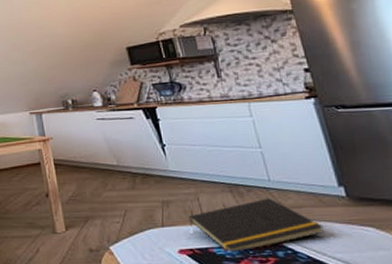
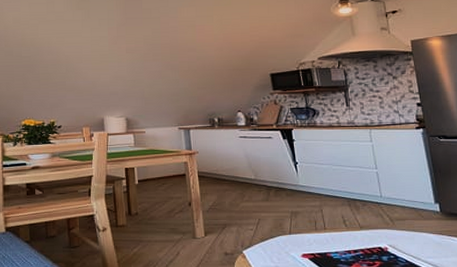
notepad: present [189,198,324,251] -> none [313,211,420,256]

